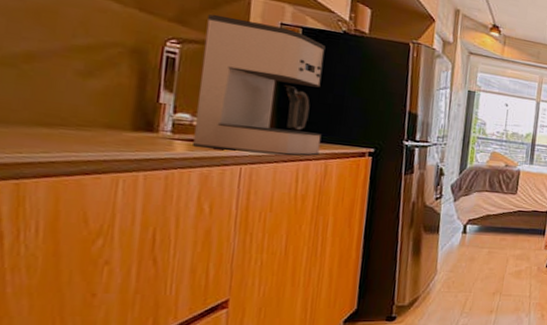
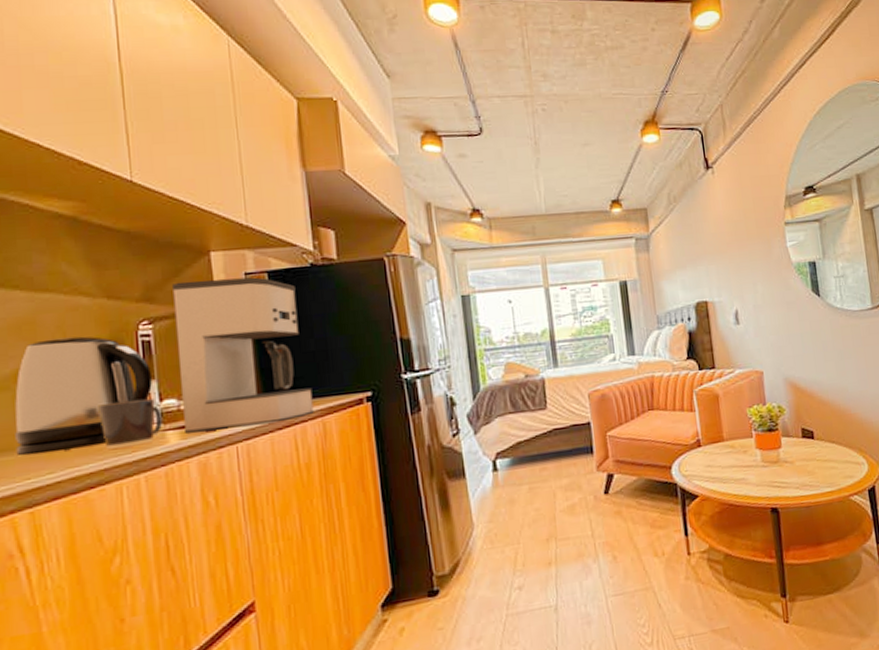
kettle: none [11,30,171,139] -> present [15,336,152,457]
mug: none [107,102,174,147] -> present [98,399,163,449]

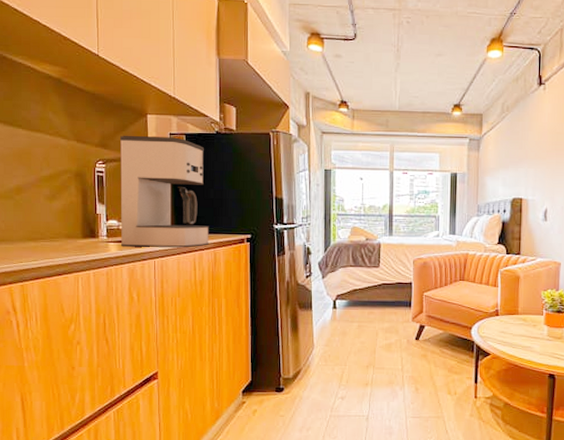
kettle: present [15,336,152,457] -> none [14,166,102,247]
mug: present [98,399,163,449] -> none [67,218,108,250]

